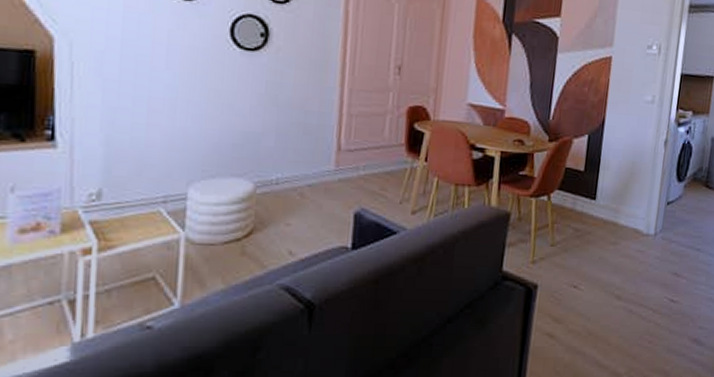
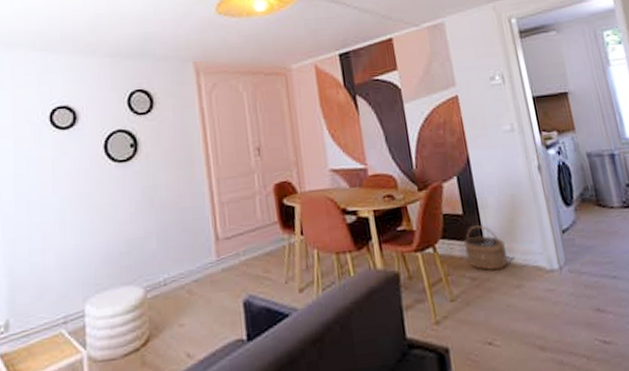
wicker basket: none [575,183,615,226] -> present [463,225,508,271]

